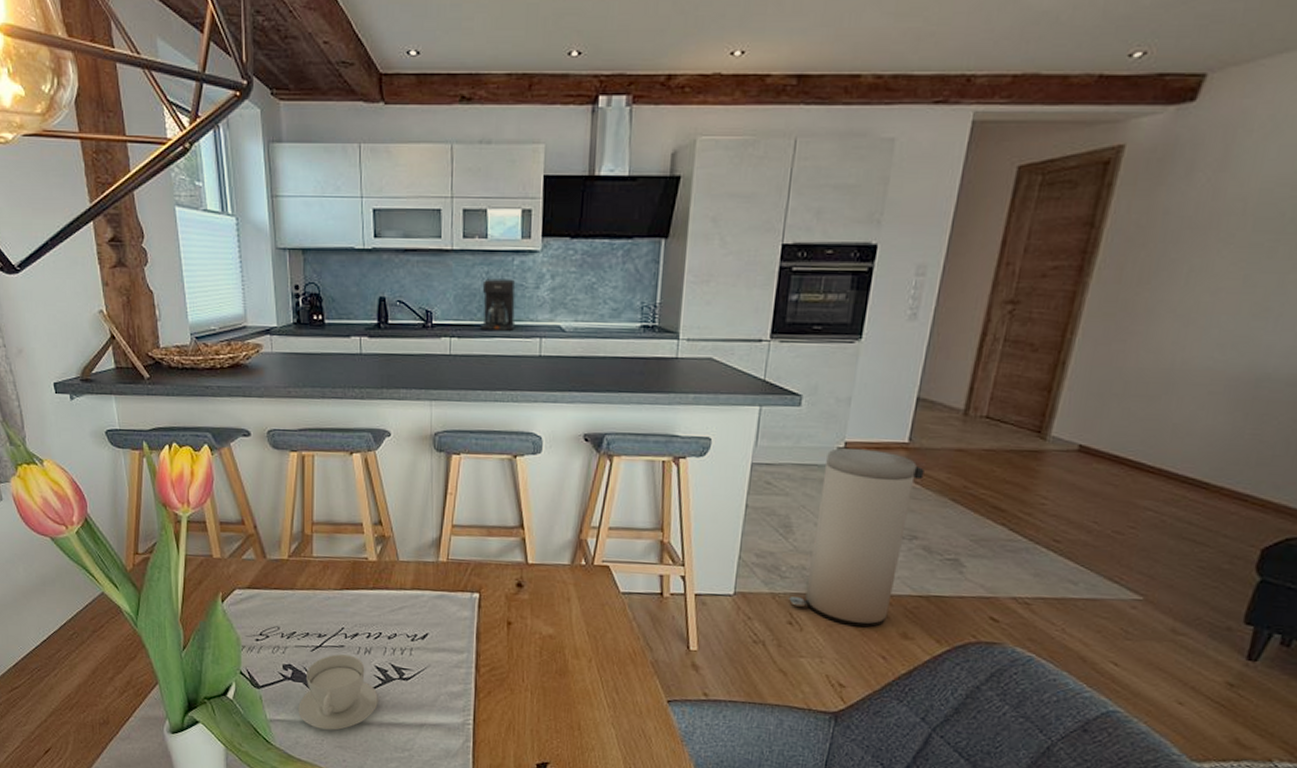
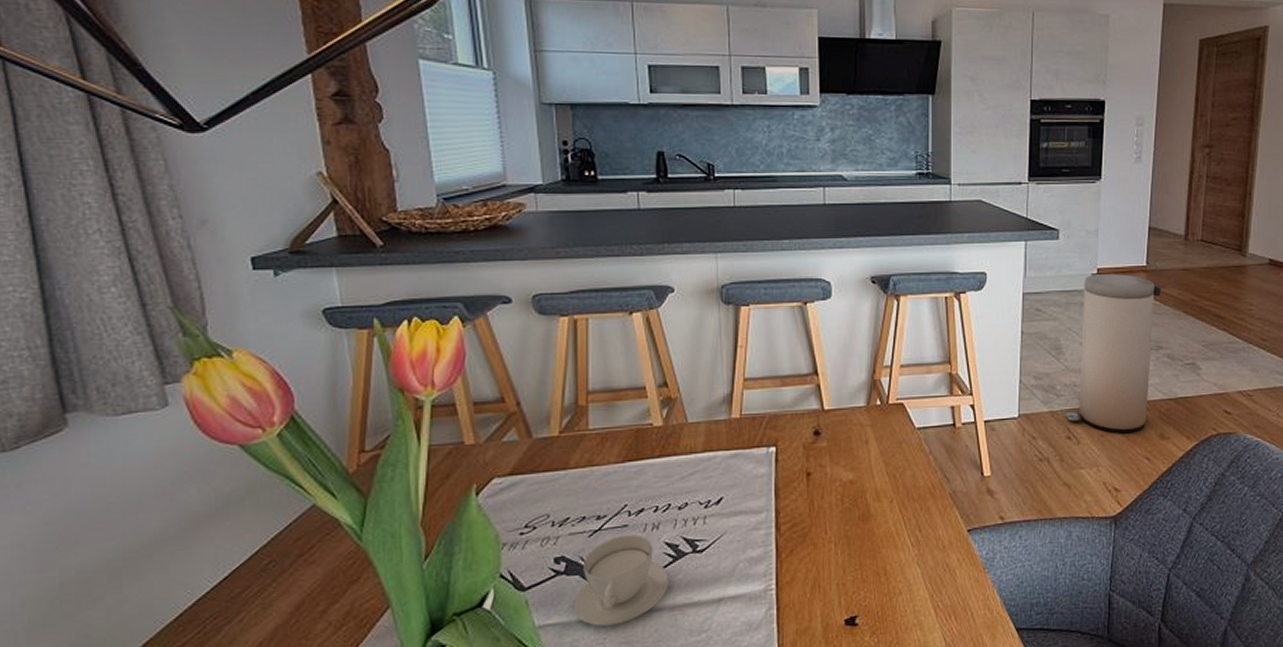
coffee maker: present [480,278,516,332] -> none [764,132,799,183]

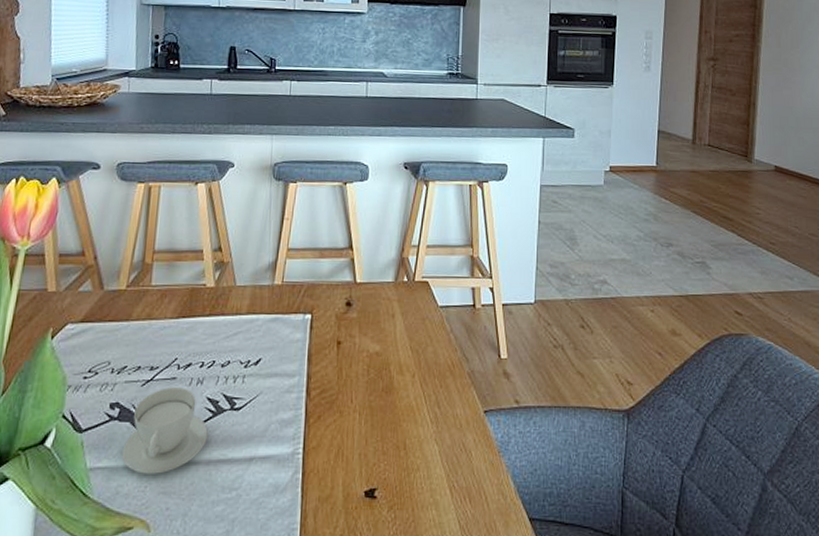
pedal bin: present [1066,274,1161,434] -> none [580,172,671,327]

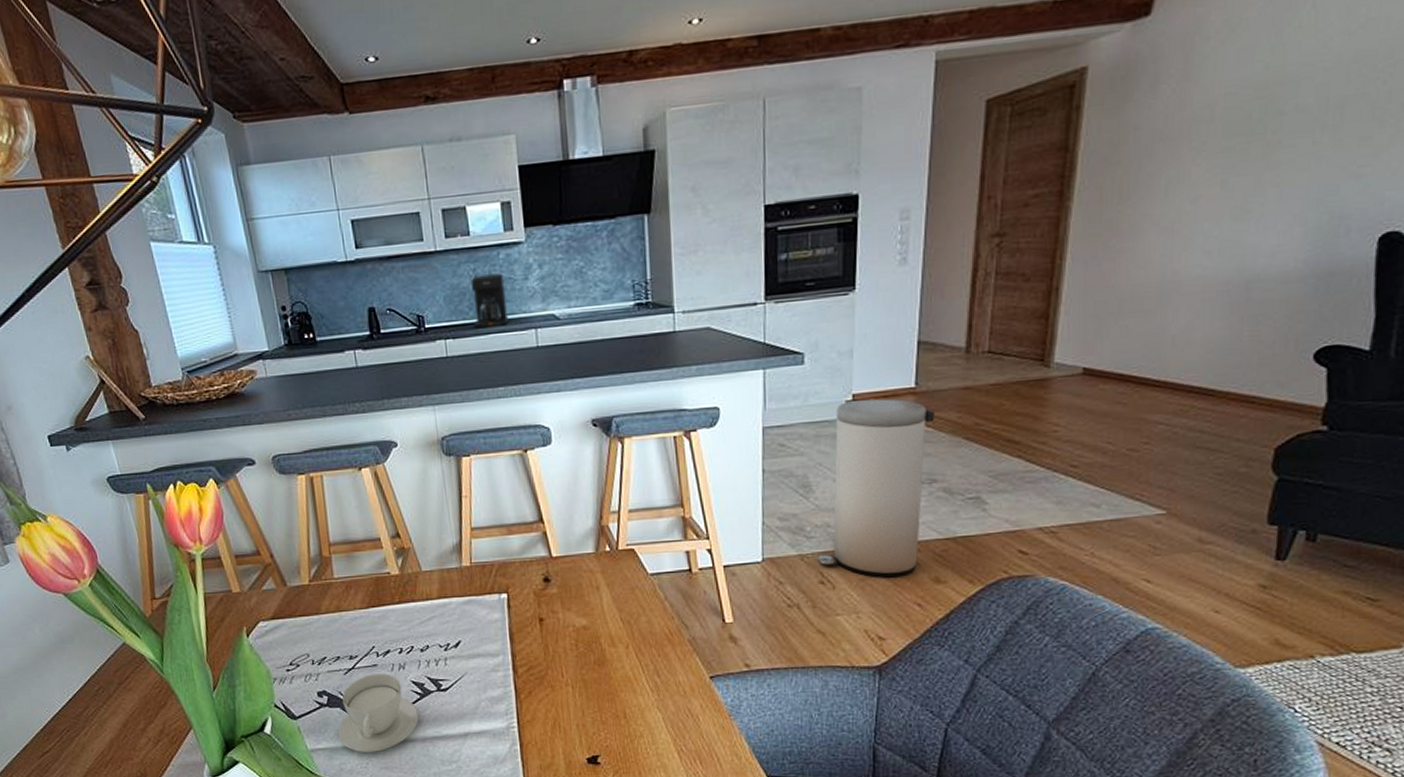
coffee maker: none [317,33,347,77] -> present [470,273,509,329]
pedal bin: none [580,172,671,327] -> present [818,398,935,578]

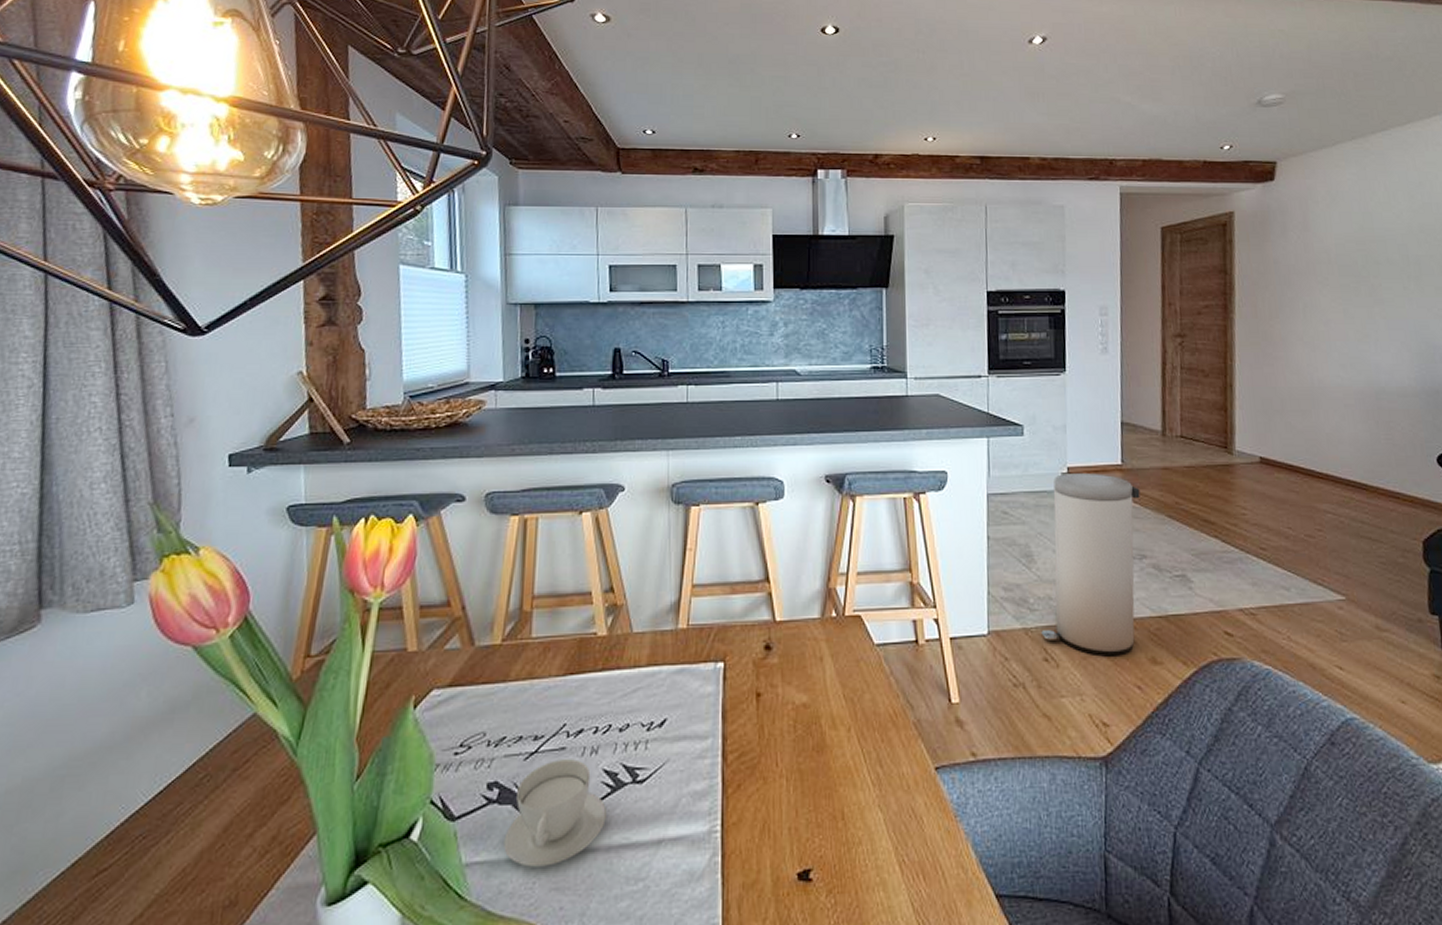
coffee maker: present [470,273,509,329] -> none [717,327,752,378]

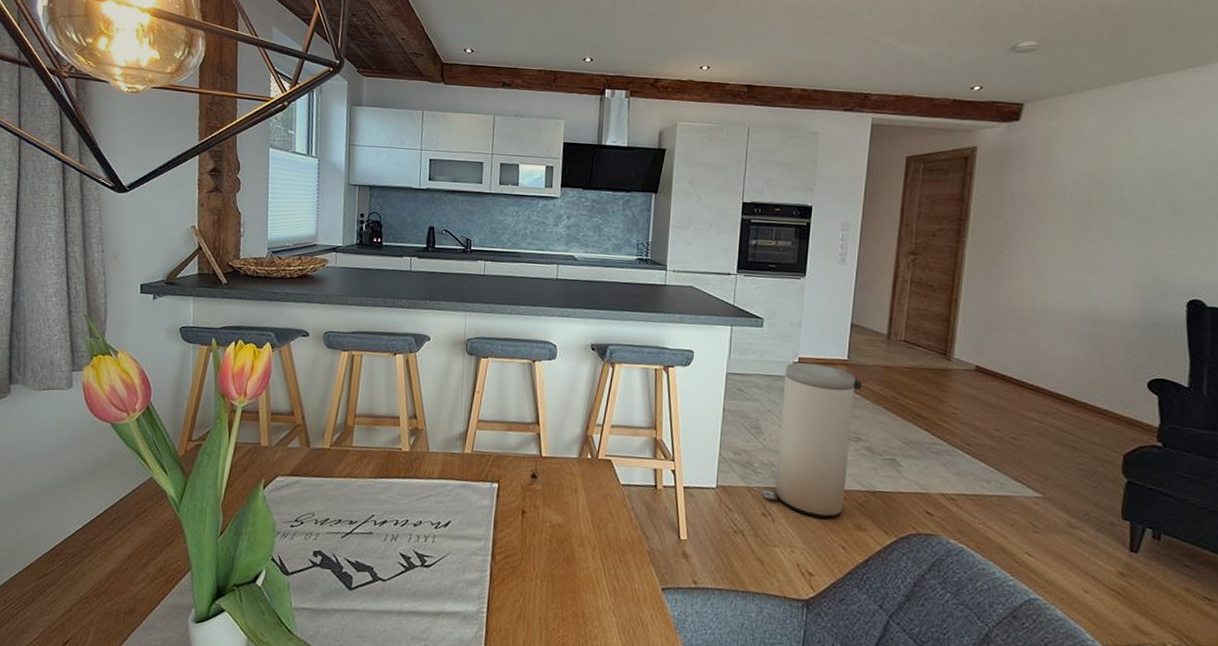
teacup: present [504,759,606,867] -> none [323,541,400,619]

